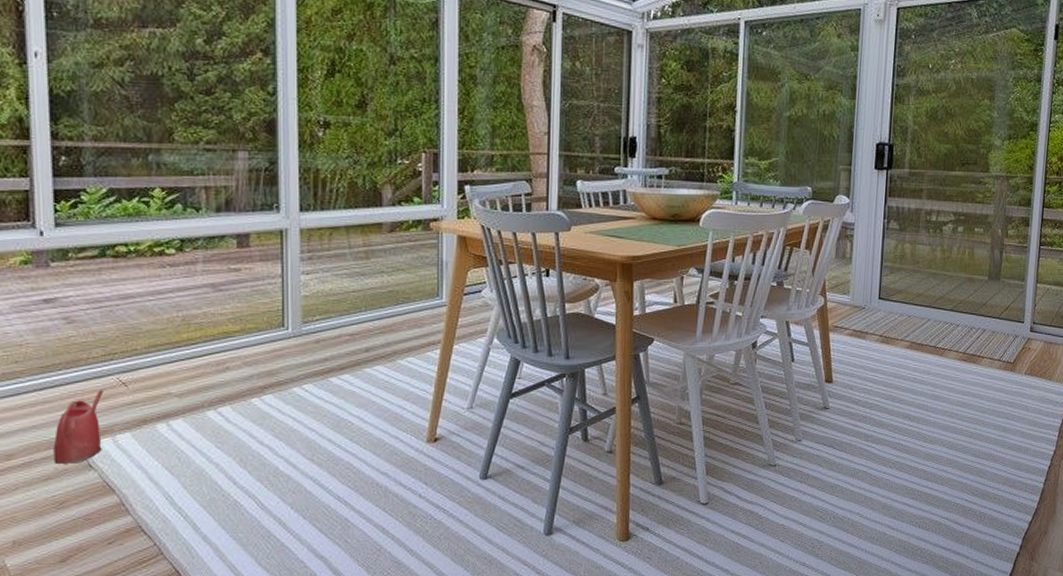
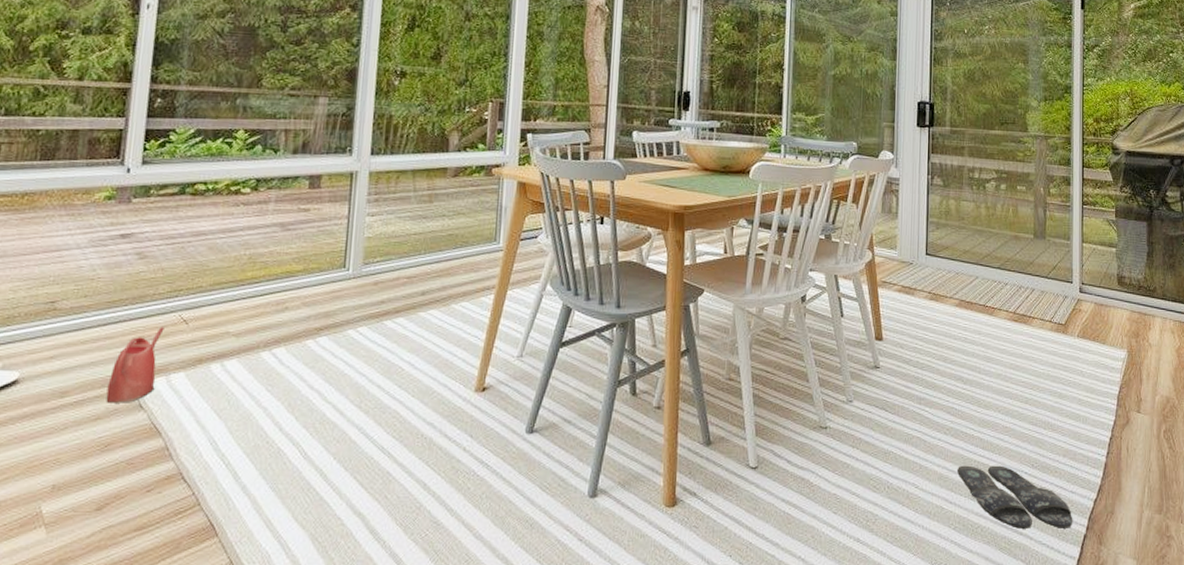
slippers: none [901,494,1008,549] -> present [957,465,1073,529]

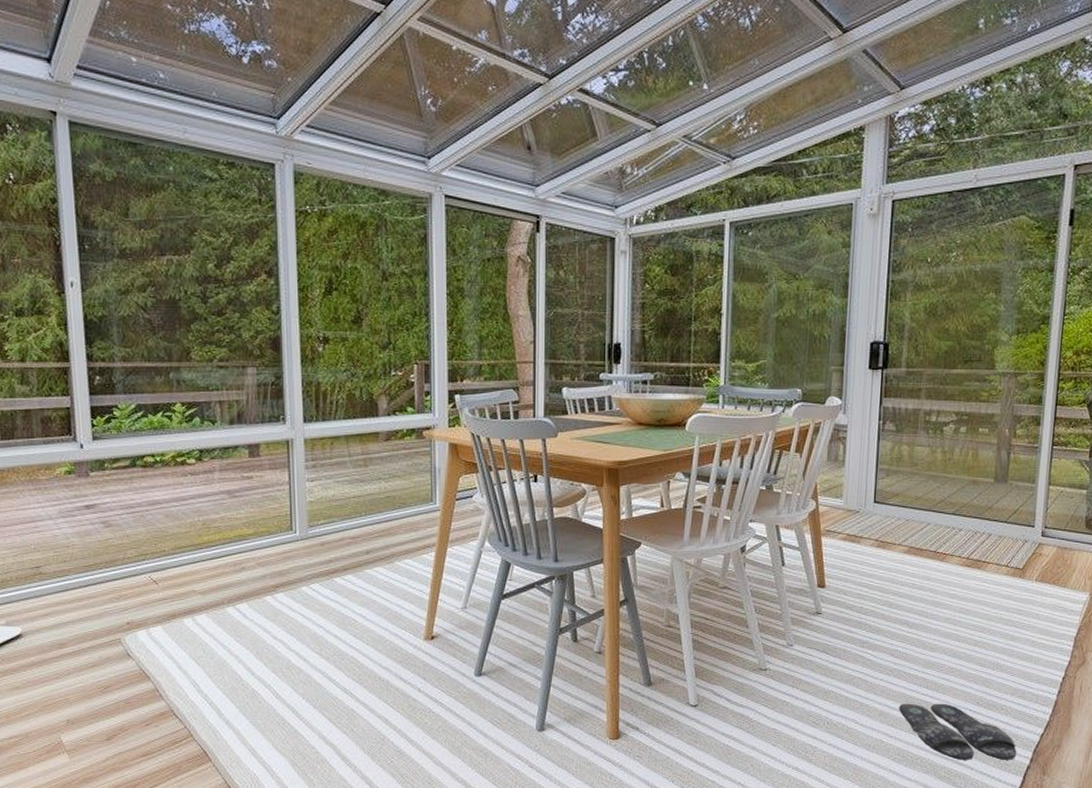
watering can: present [106,327,165,403] -> none [97,587,138,653]

